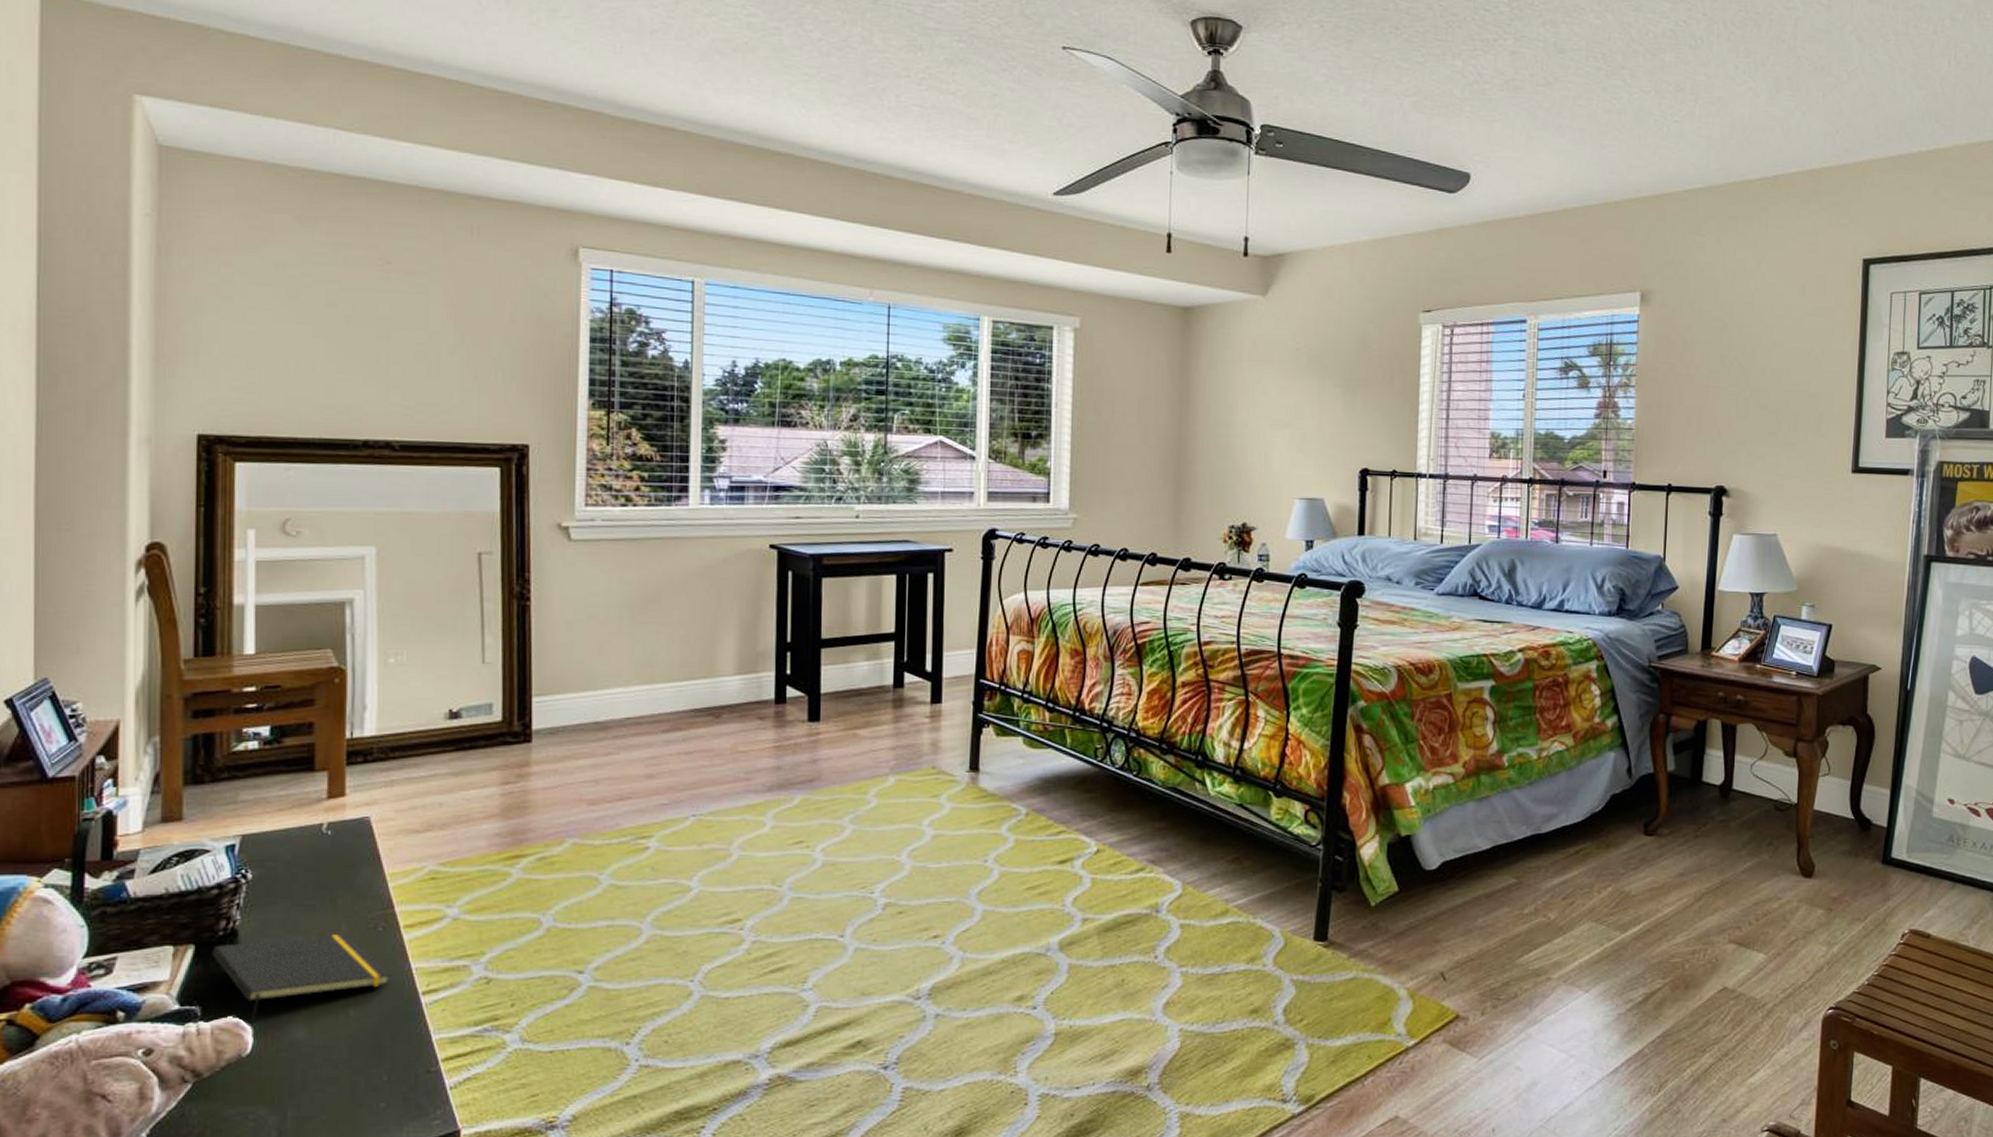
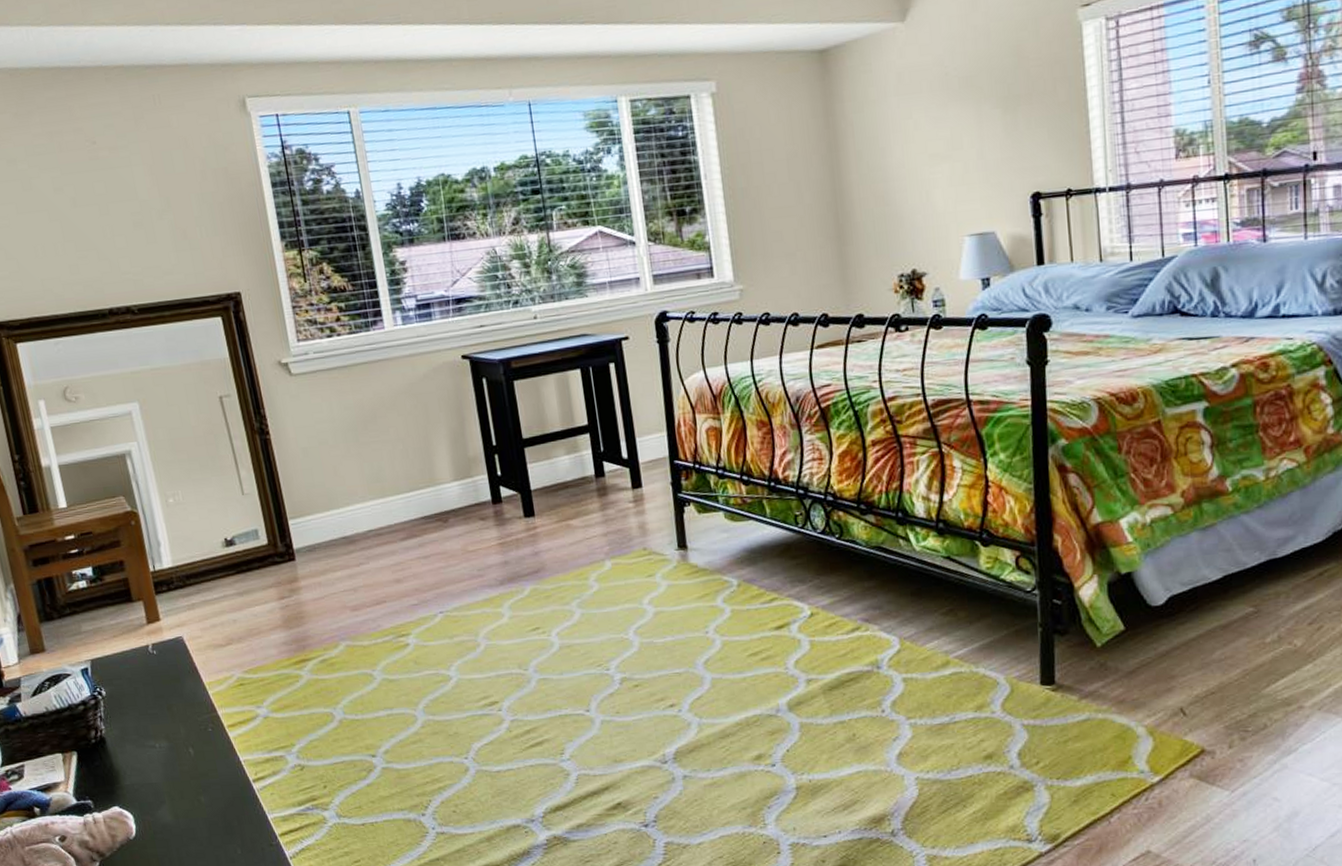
notepad: present [212,935,392,1024] -> none [90,736,227,812]

